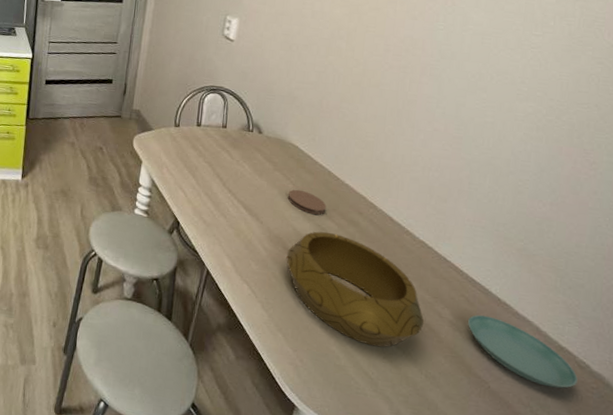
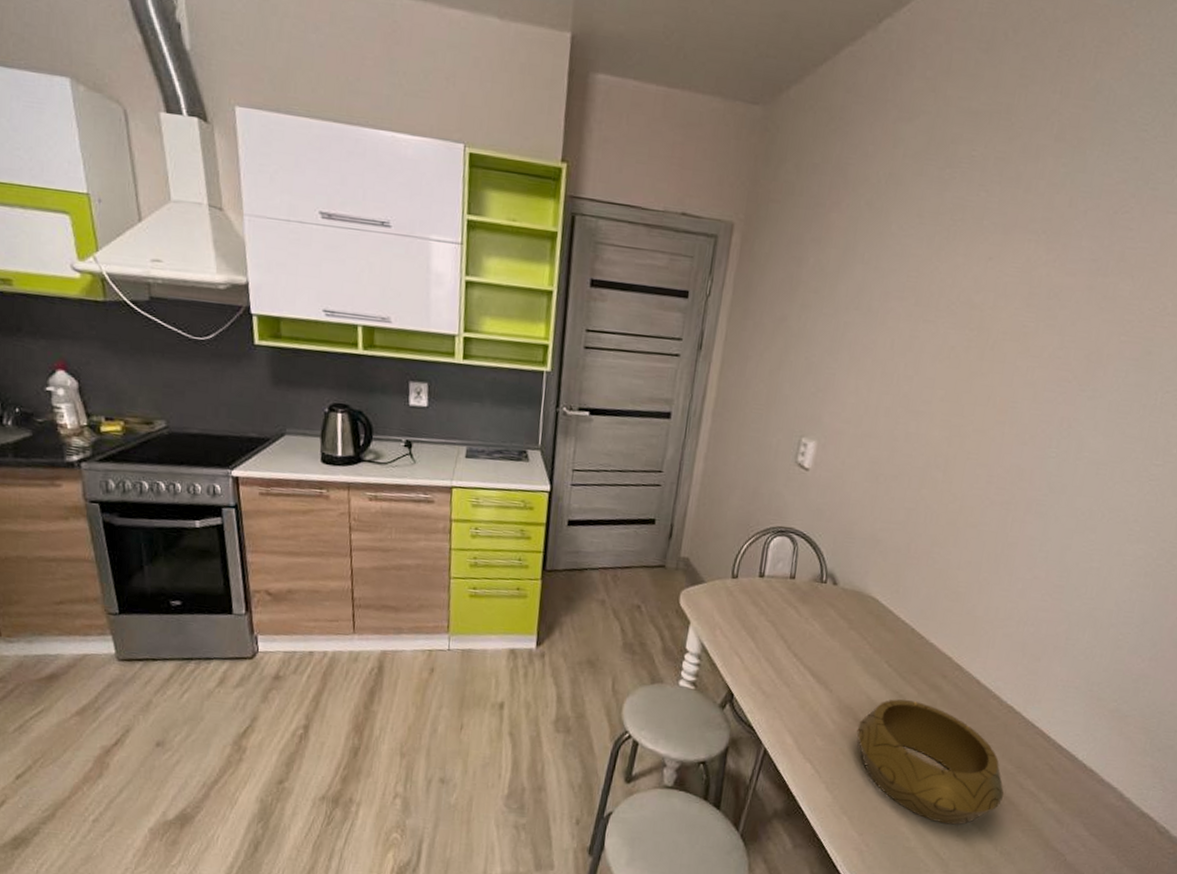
coaster: present [287,189,327,215] -> none [862,651,907,680]
saucer: present [468,314,578,389] -> none [1050,783,1156,856]

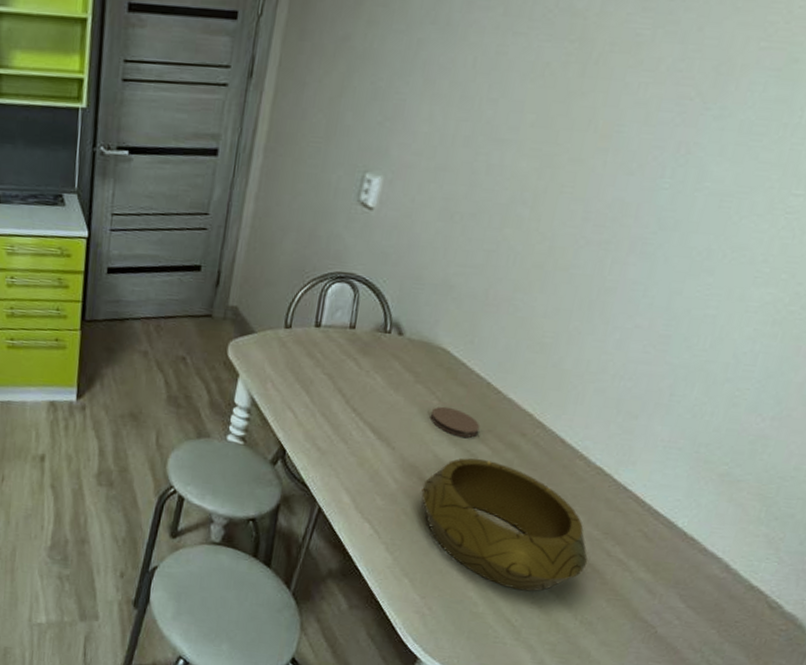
coaster: none [862,651,907,680] -> present [430,406,480,438]

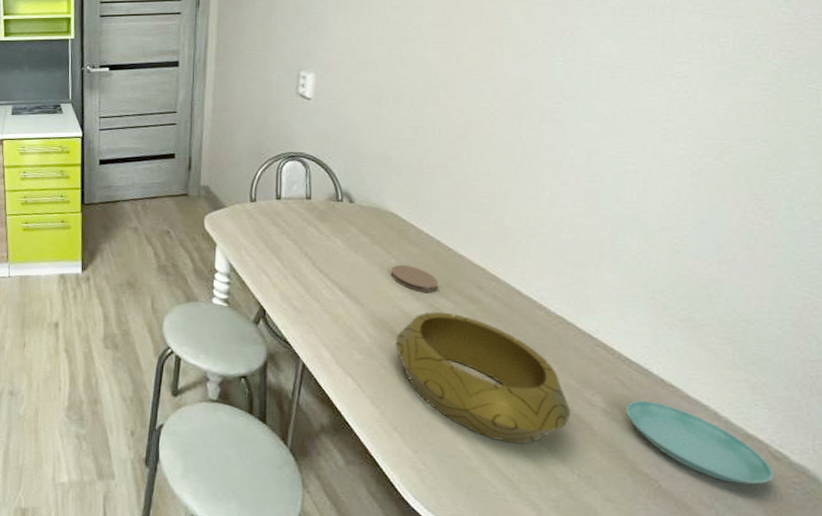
saucer: none [641,551,765,632] -> present [626,400,774,485]

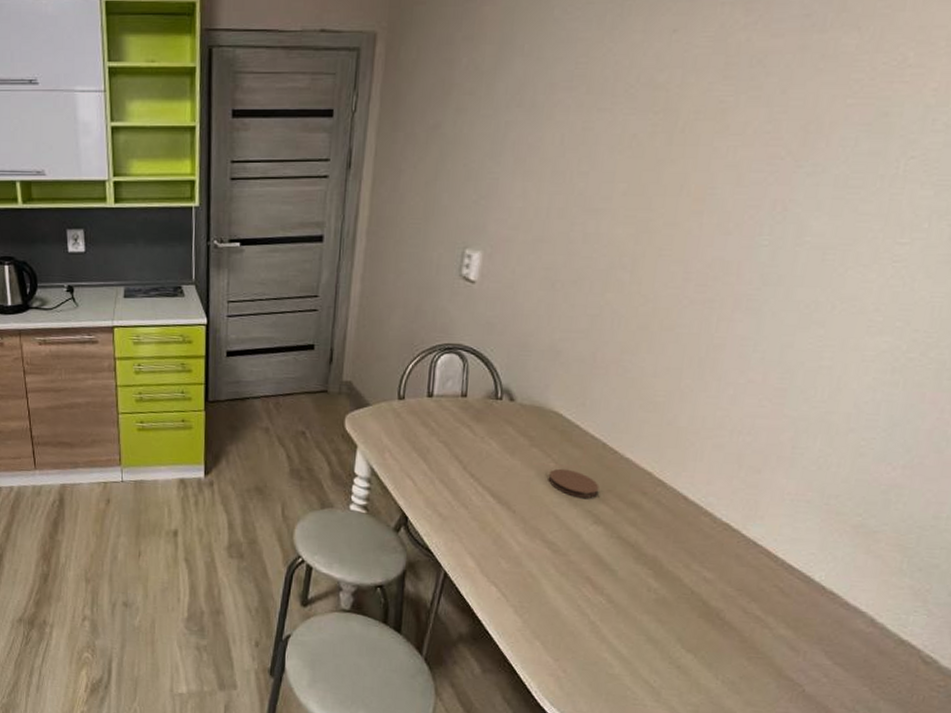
decorative bowl: present [395,312,571,444] -> none [545,518,724,652]
saucer: present [626,400,774,485] -> none [780,607,921,689]

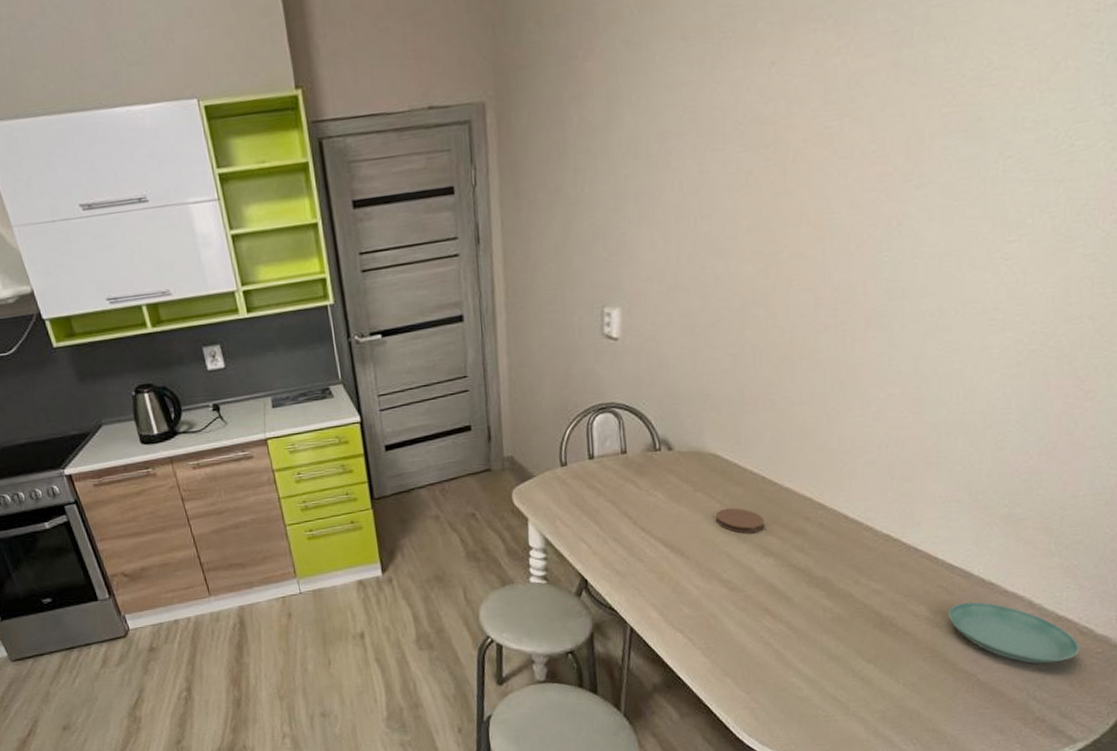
saucer: none [780,607,921,689] -> present [948,601,1080,664]

